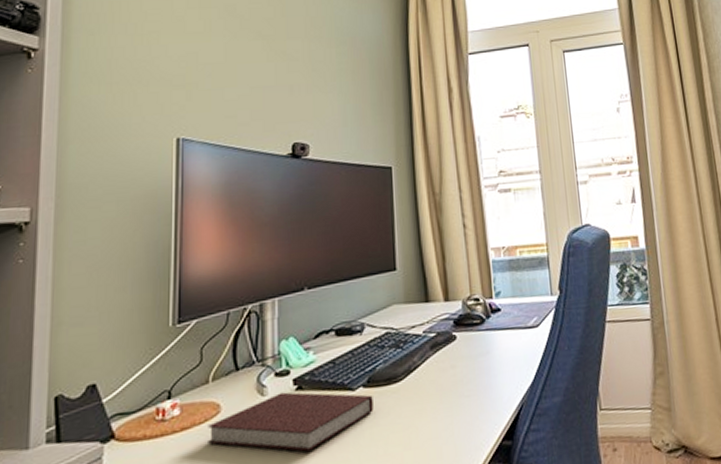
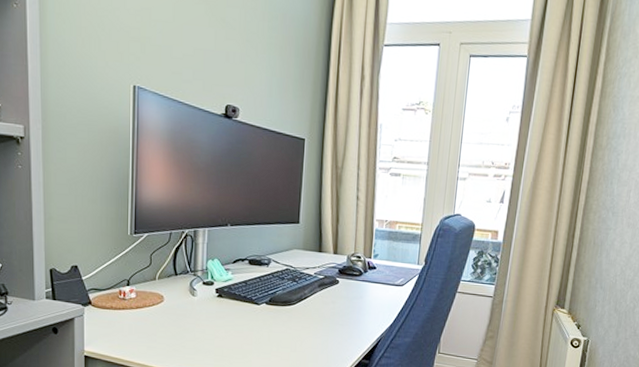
notebook: present [208,392,374,452] -> none [154,296,272,339]

